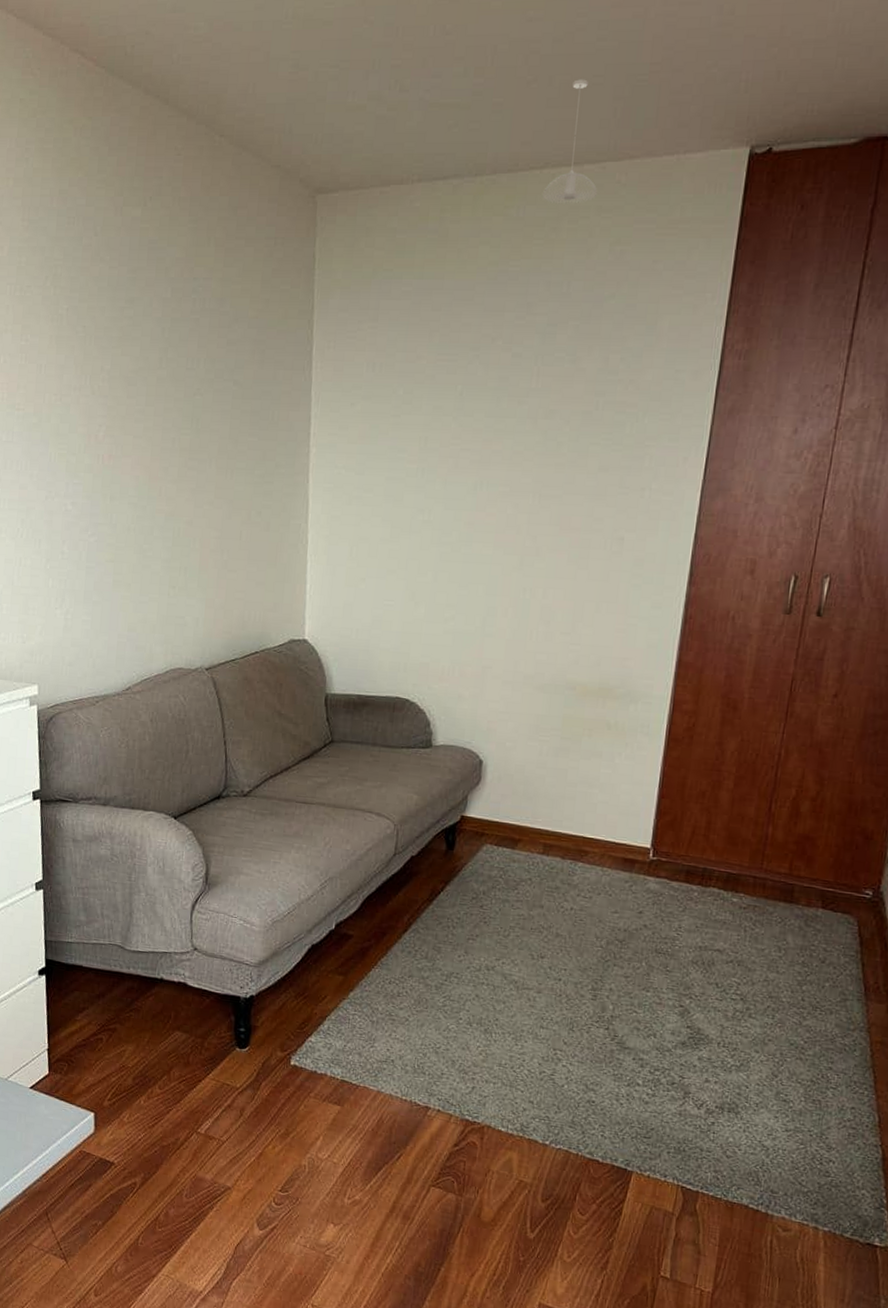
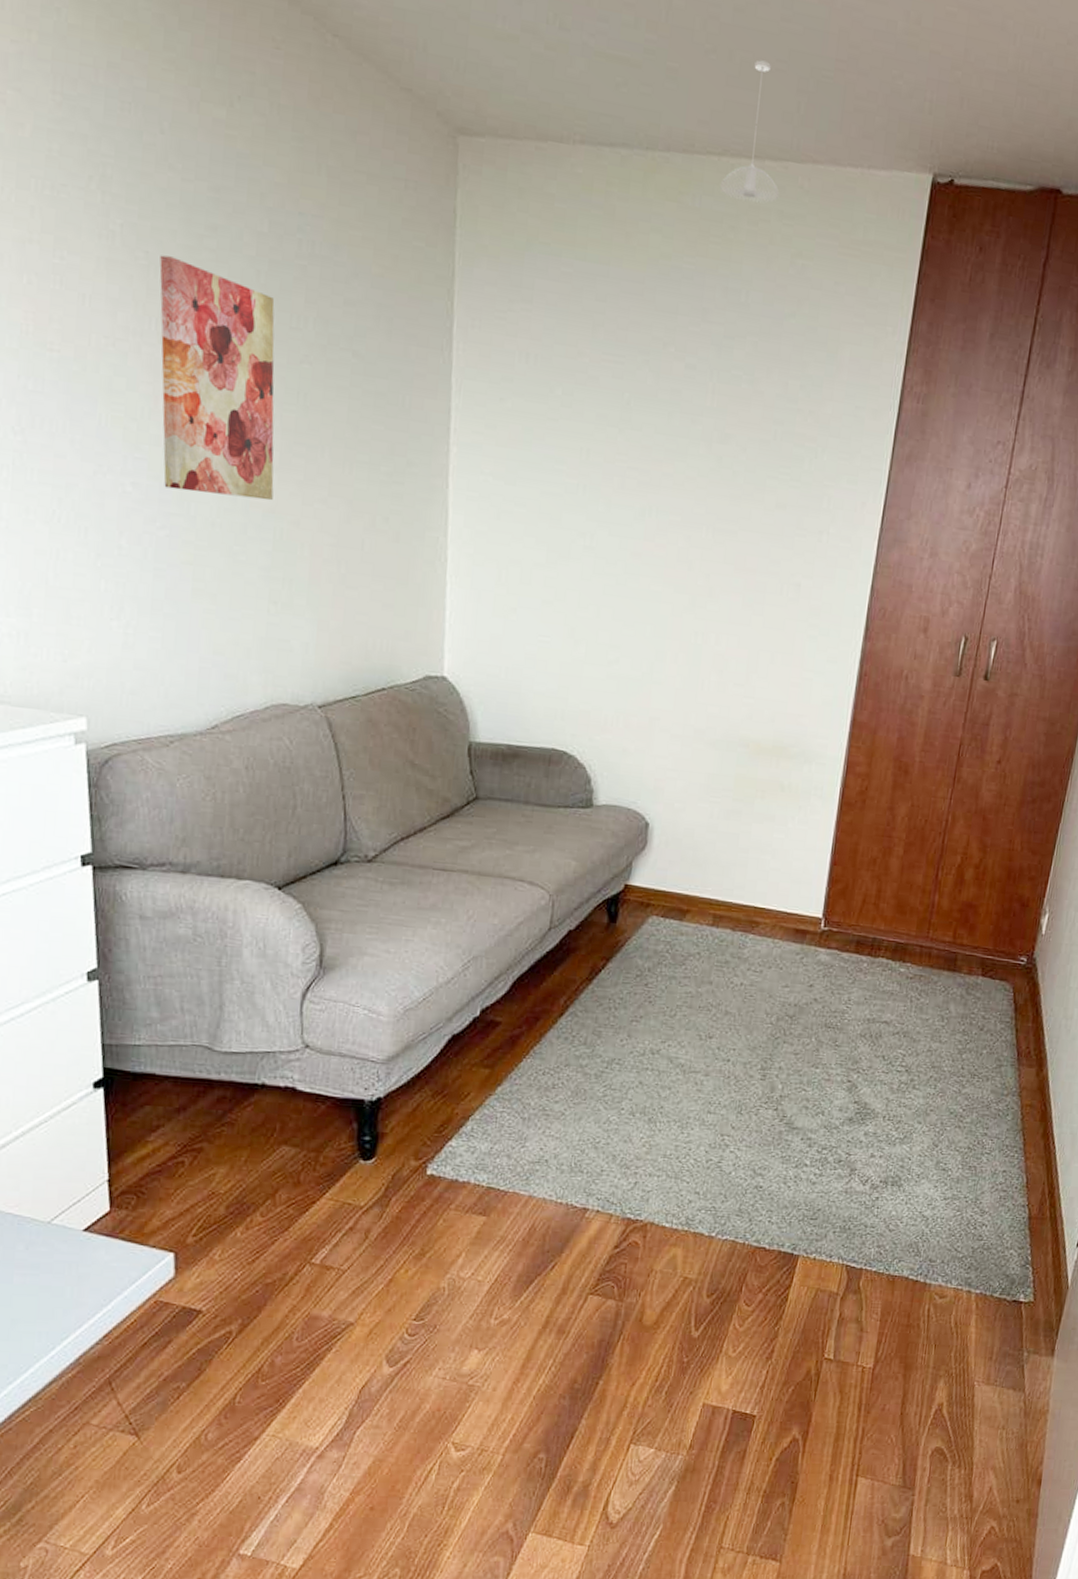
wall art: none [93,327,175,507] -> present [159,255,275,501]

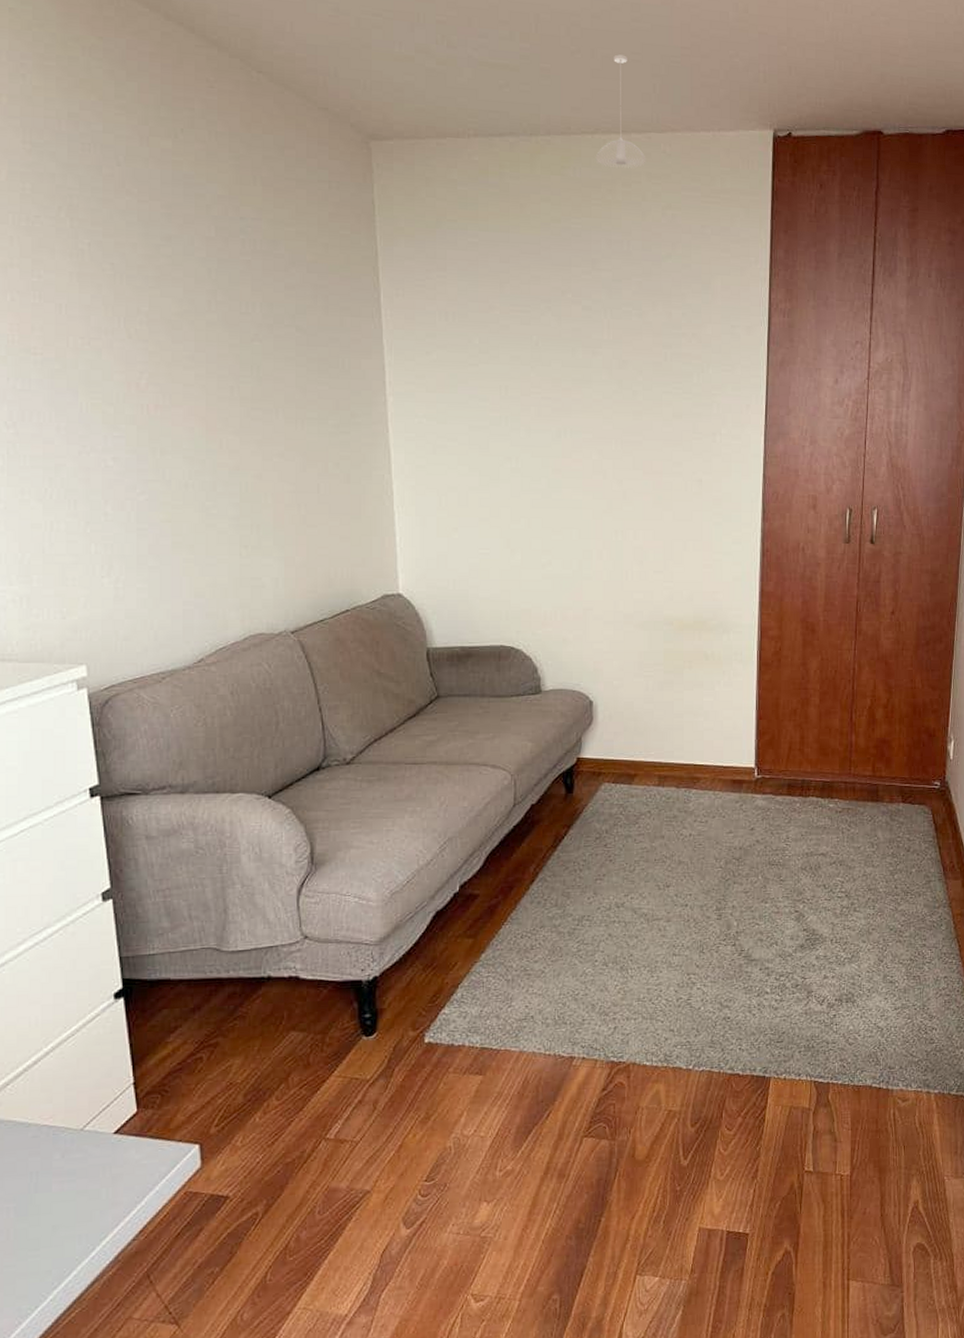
wall art: present [159,255,275,501] -> none [124,265,237,460]

